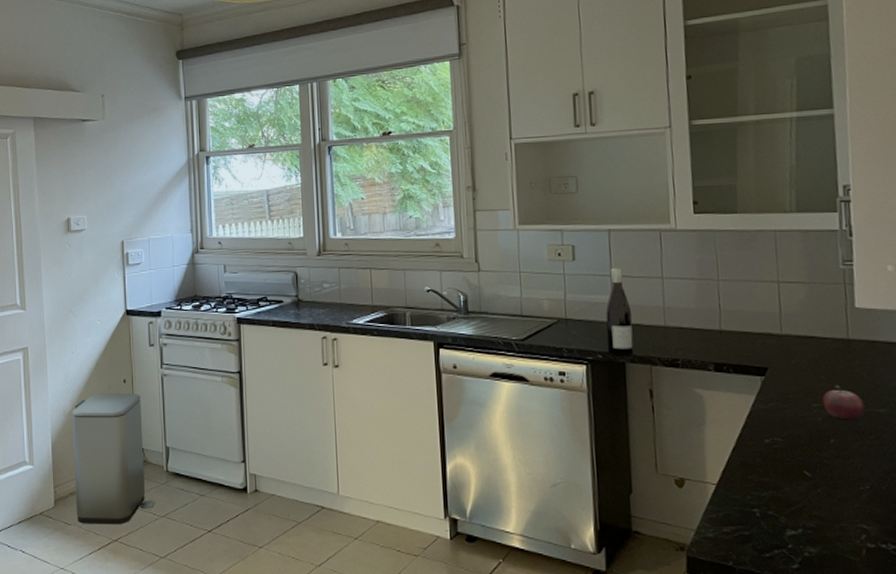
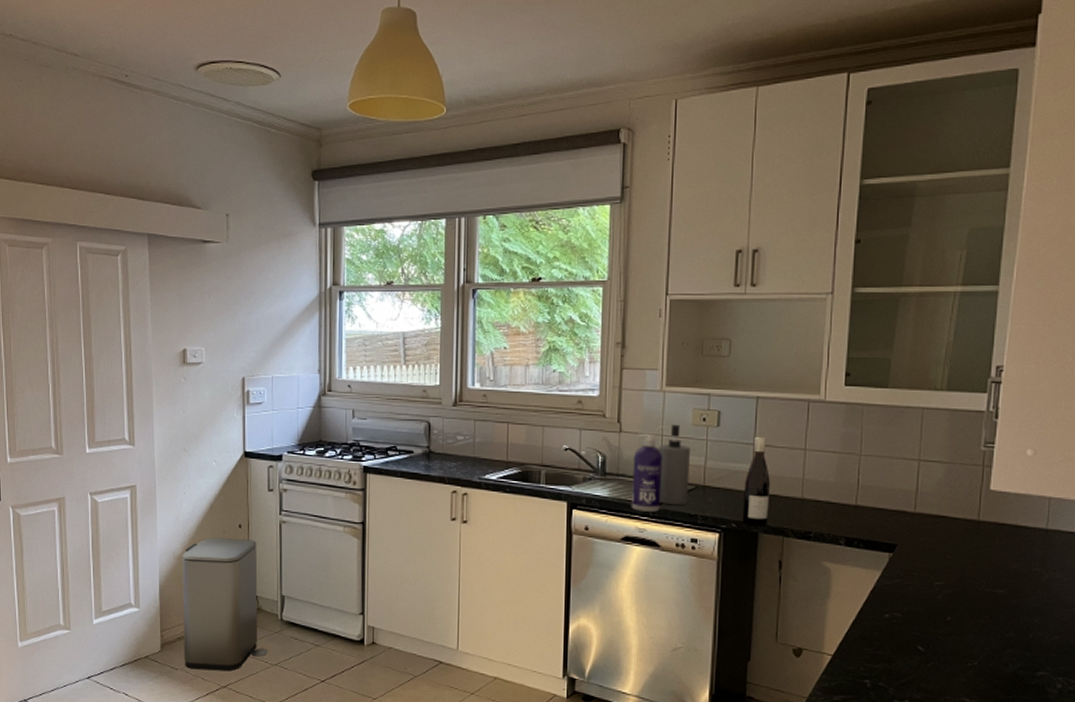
spray bottle: none [494,271,526,348] -> present [631,433,664,512]
soap dispenser: none [512,260,552,340] -> present [654,424,690,506]
fruit: present [822,386,864,420] -> none [945,566,984,600]

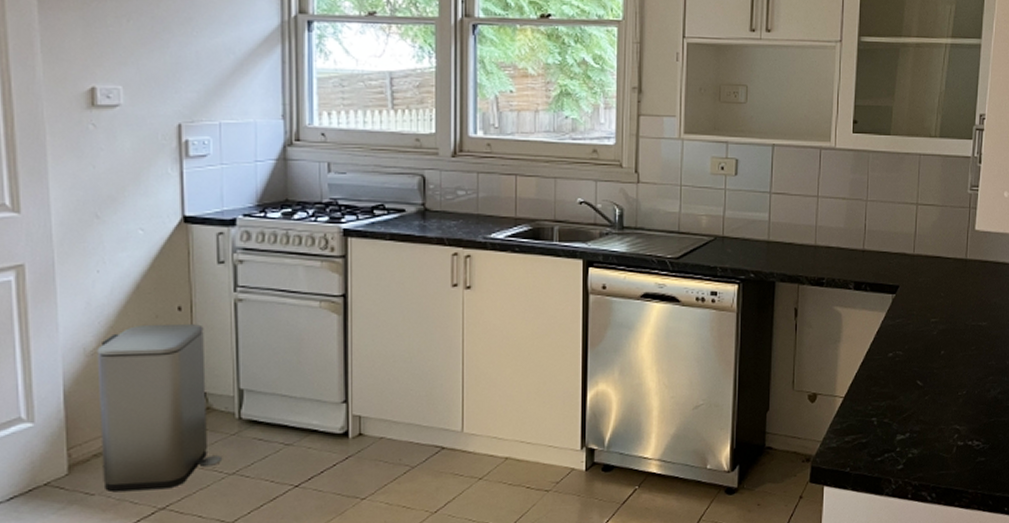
spray bottle: present [631,433,664,512] -> none [650,184,683,266]
soap dispenser: present [654,424,690,506] -> none [673,173,709,258]
bottle: present [742,436,771,527] -> none [760,184,787,276]

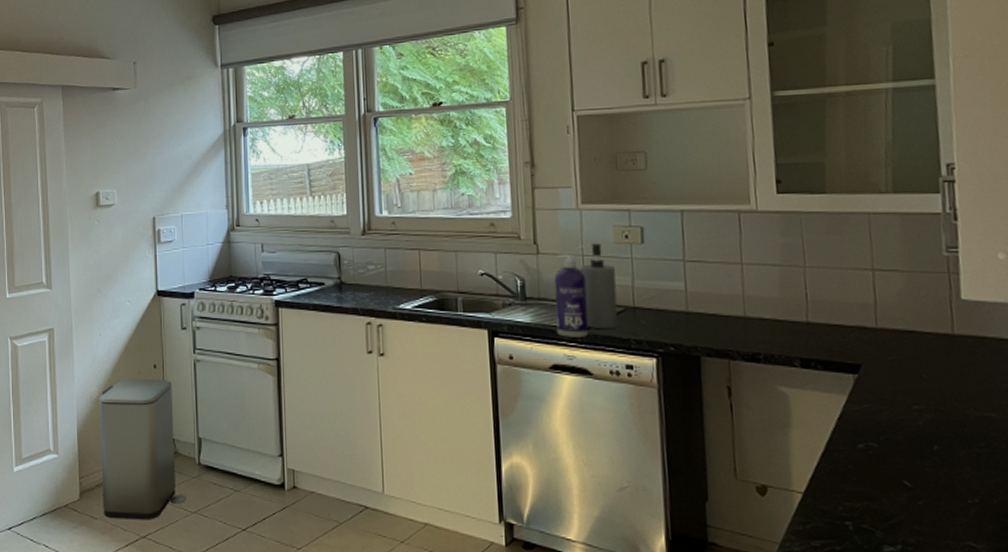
spray bottle: none [650,184,683,266] -> present [554,254,589,337]
soap dispenser: none [673,173,709,258] -> present [574,243,619,330]

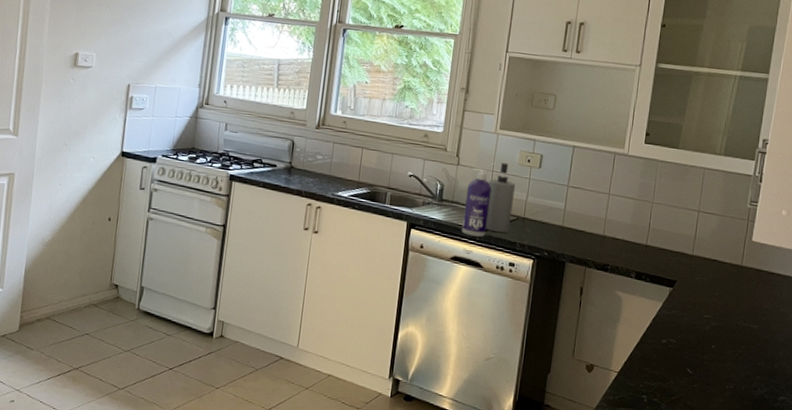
pedal bin: present [99,380,187,520] -> none [40,228,124,355]

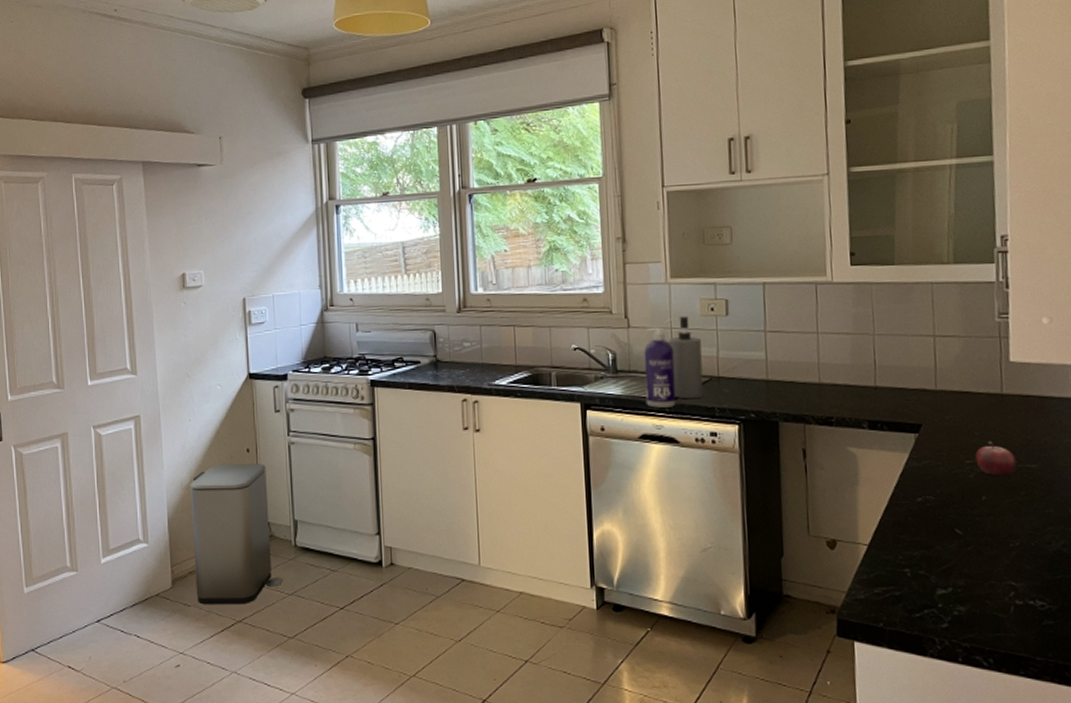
pedal bin: none [40,228,124,355] -> present [190,464,284,605]
fruit: none [712,302,743,332] -> present [975,442,1016,477]

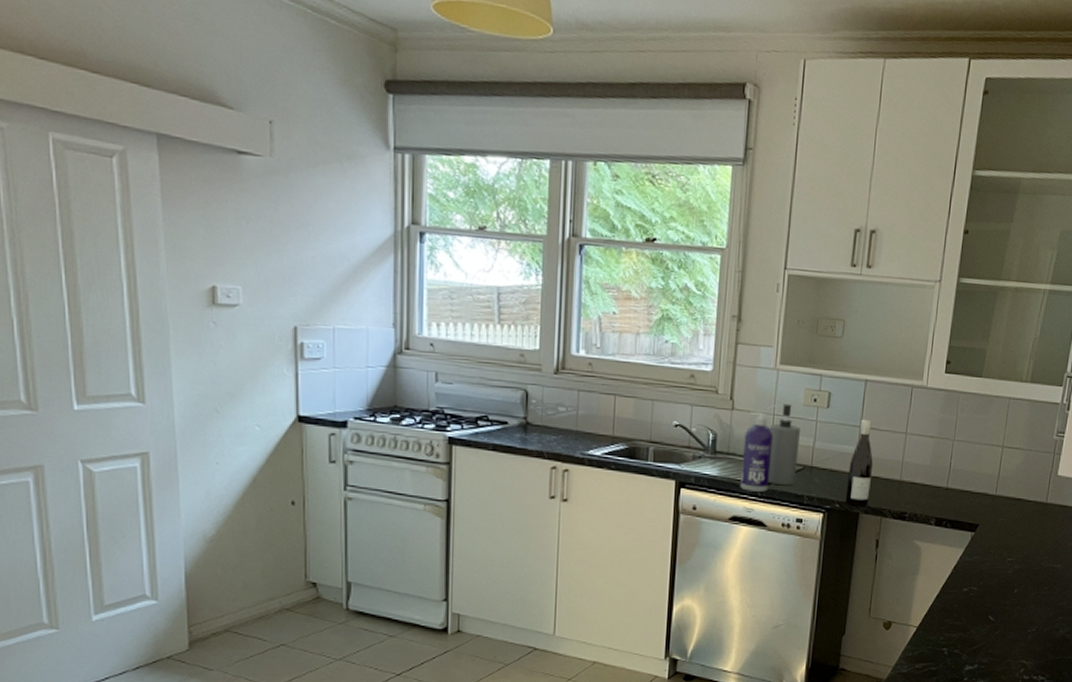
pedal bin: present [190,464,284,605] -> none [216,517,331,669]
bottle: none [759,322,788,416] -> present [845,419,874,507]
fruit: present [975,442,1016,477] -> none [1015,543,1046,573]

